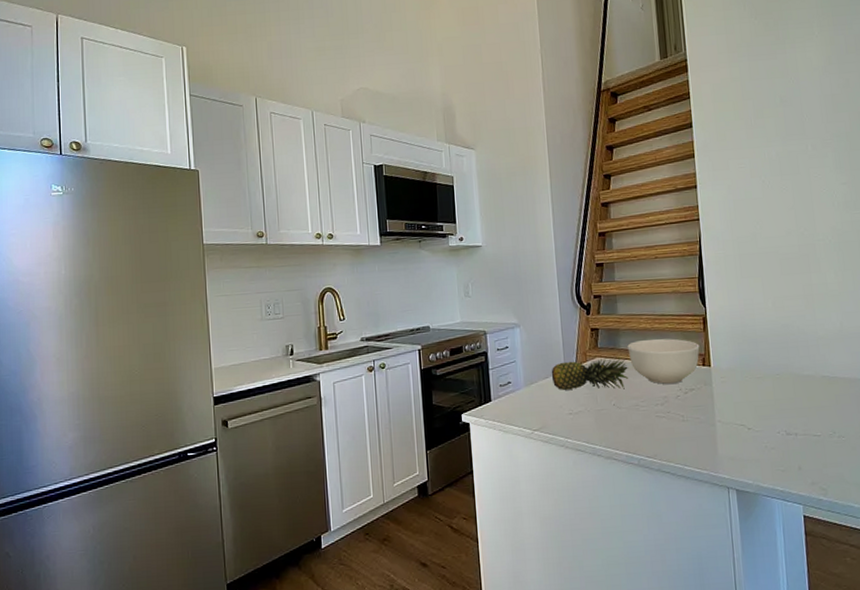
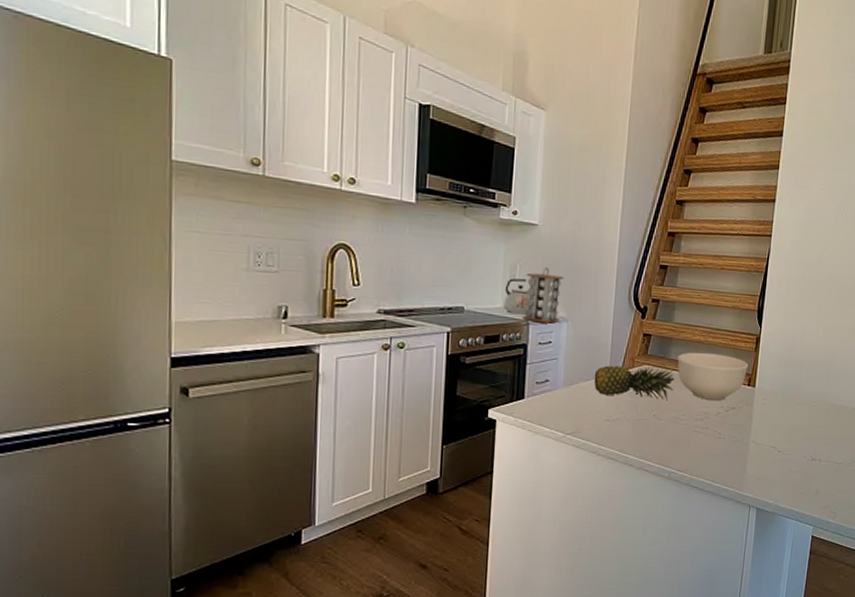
kettle: none [461,295,484,327] -> present [503,278,529,315]
spice rack: none [478,281,512,332] -> present [522,267,563,324]

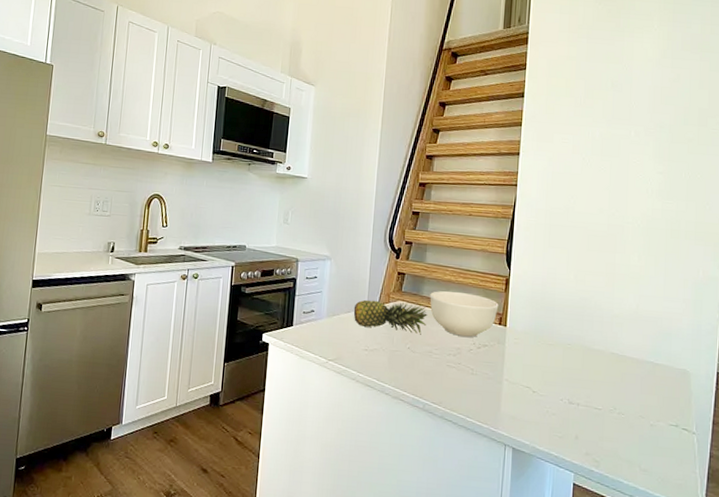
kettle: present [503,278,529,315] -> none [277,222,299,253]
spice rack: present [522,267,563,324] -> none [292,213,328,261]

